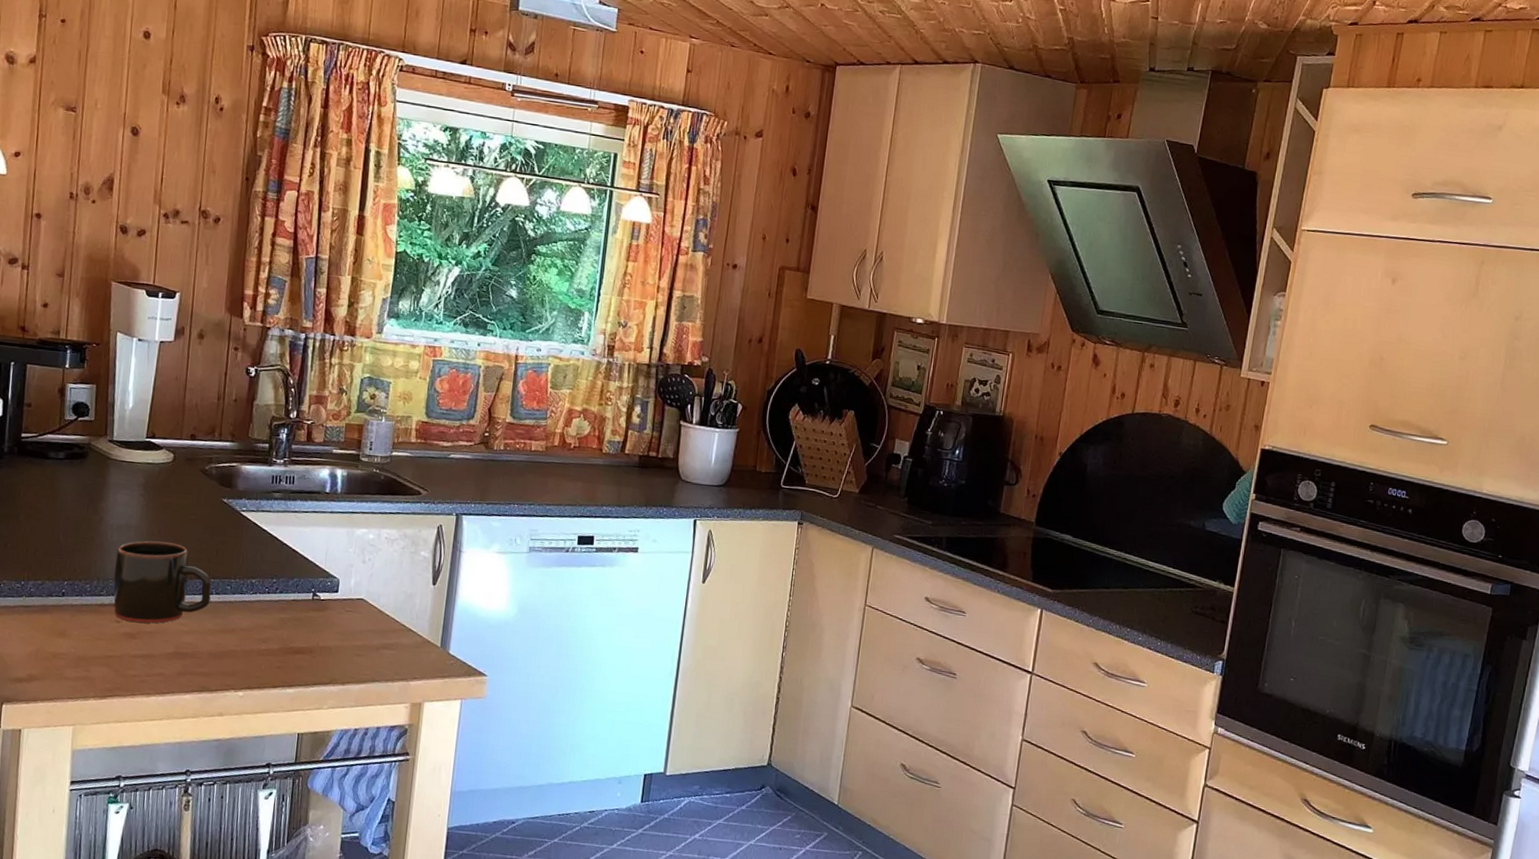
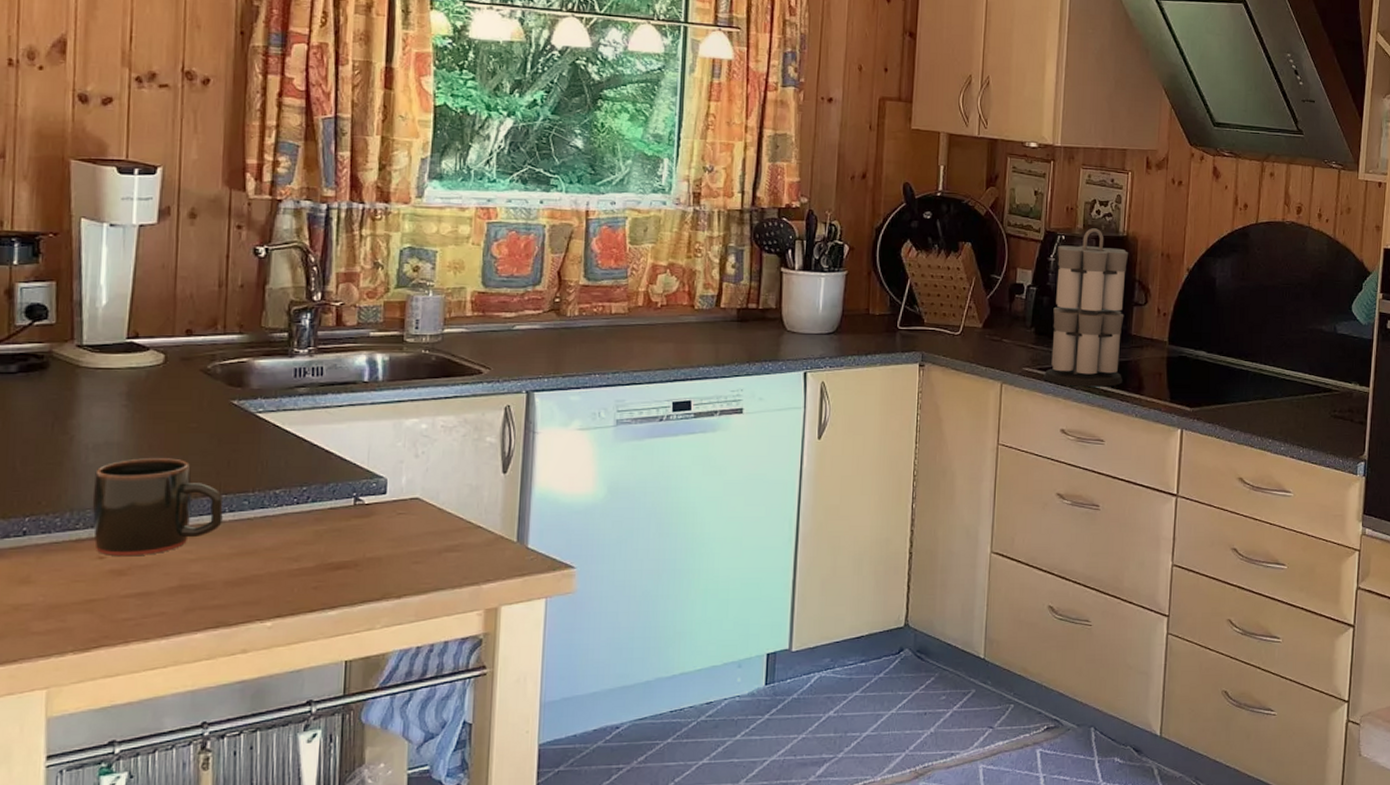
spice rack: none [912,406,1004,561] -> present [1043,228,1129,387]

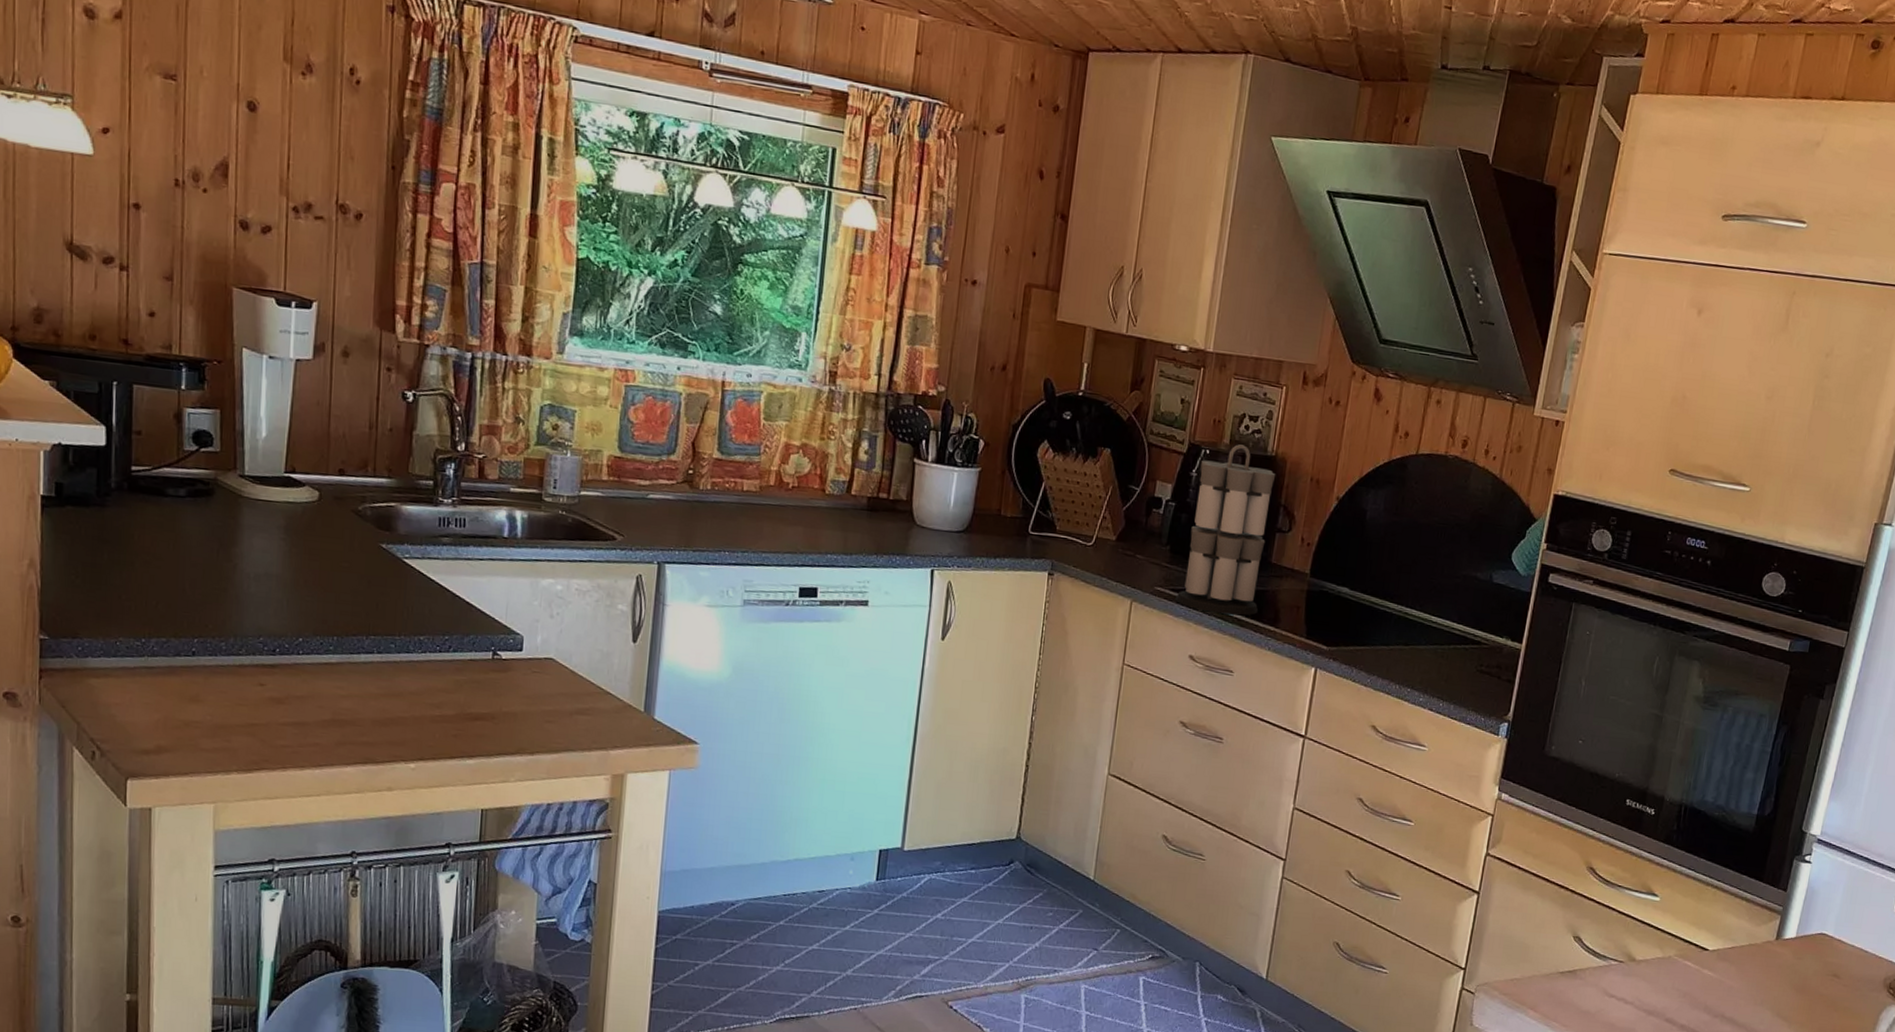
mug: present [92,458,224,557] -> none [253,592,372,687]

